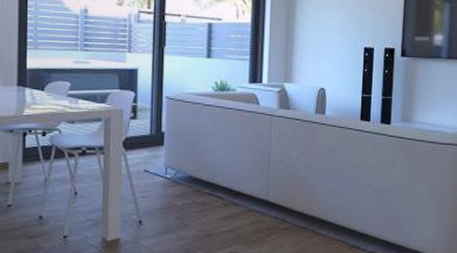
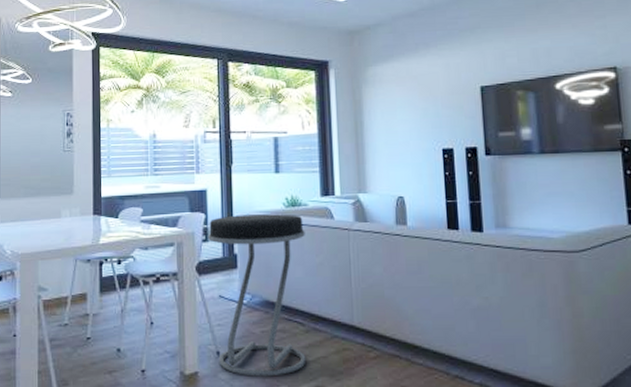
stool: none [136,95,231,244] -> present [208,214,306,377]

